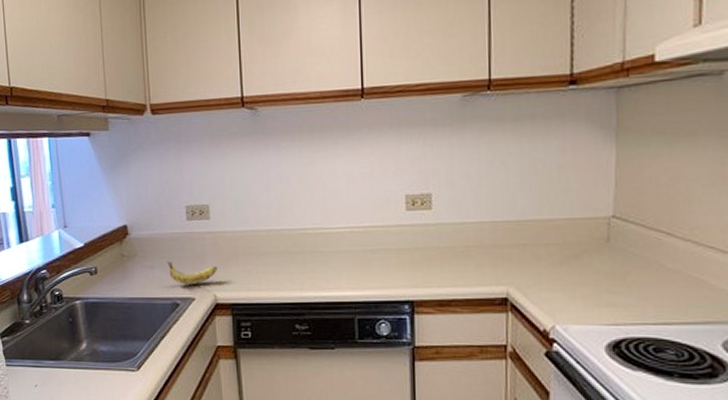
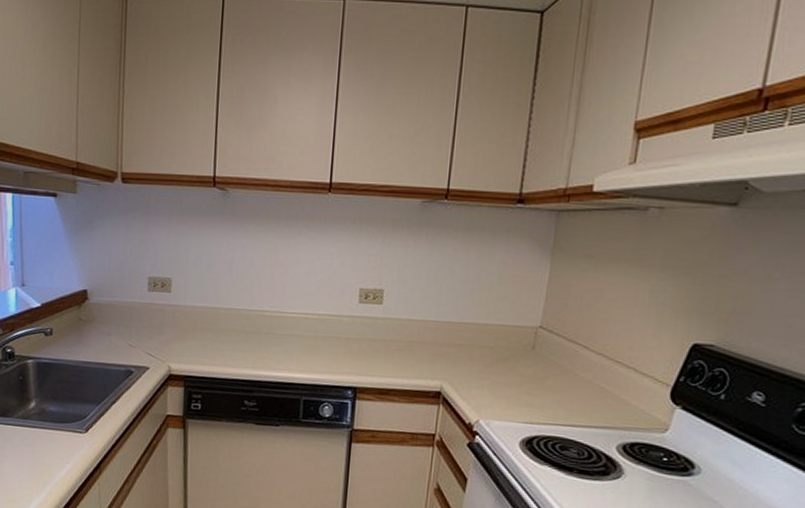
banana: present [166,262,217,285] -> none [123,329,174,355]

